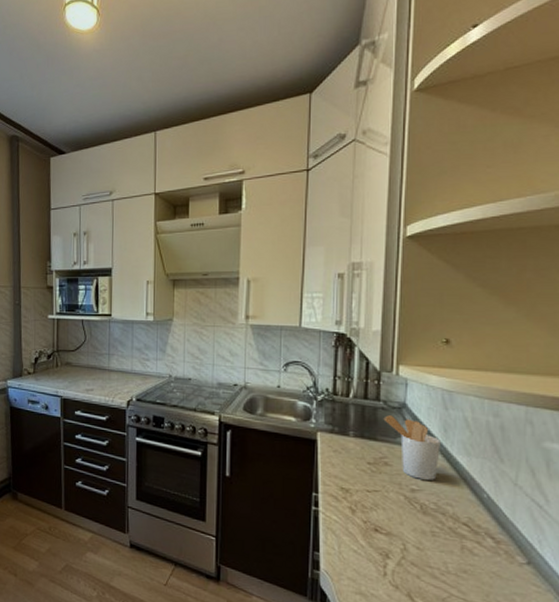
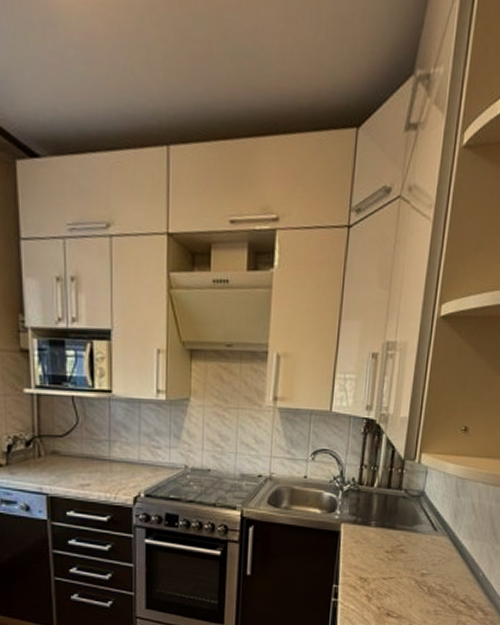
utensil holder: present [383,415,440,480] -> none [403,504,450,564]

